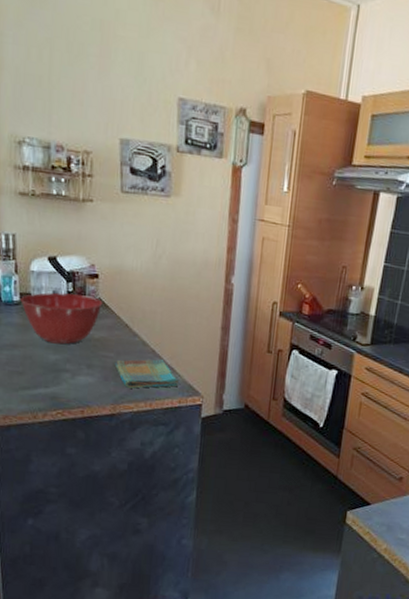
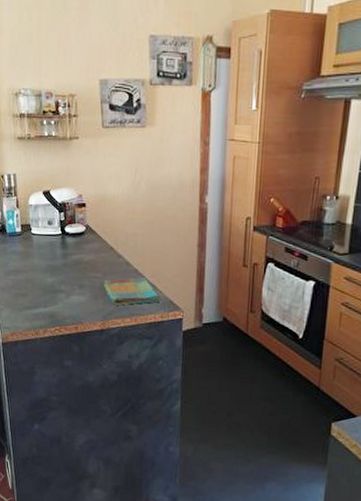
mixing bowl: present [20,292,103,345] -> none [22,222,90,268]

